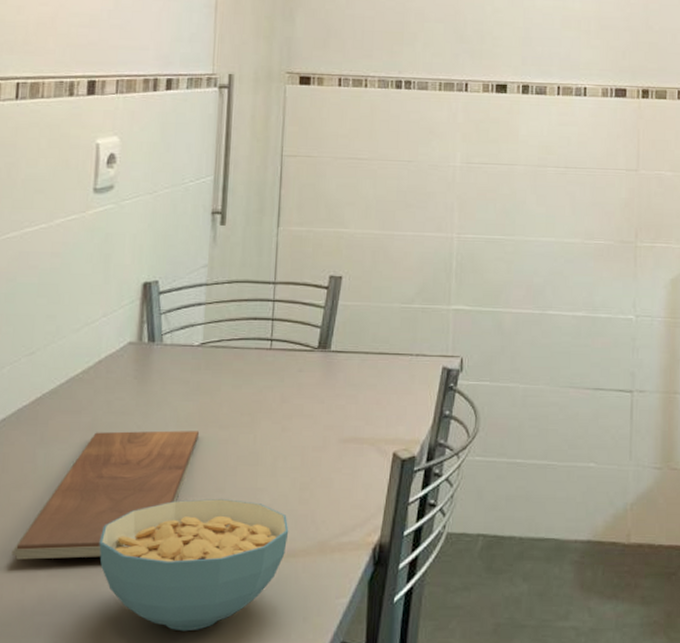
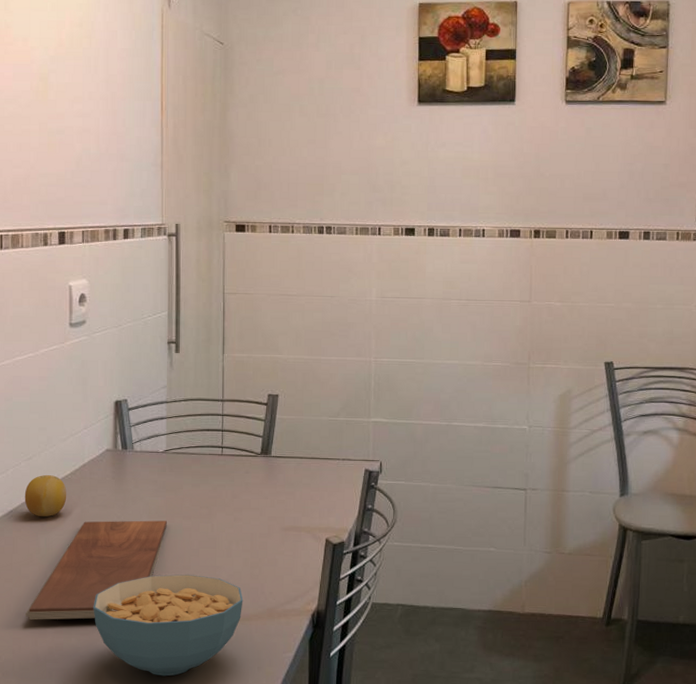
fruit: none [21,374,76,426] -> present [24,475,67,516]

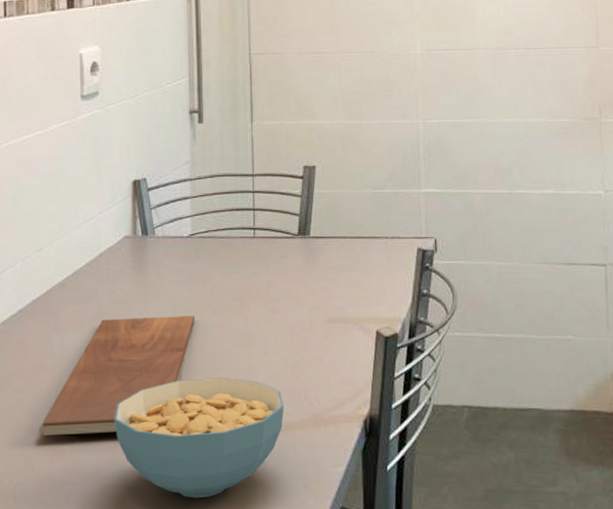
fruit: present [24,475,67,516] -> none [35,268,82,315]

